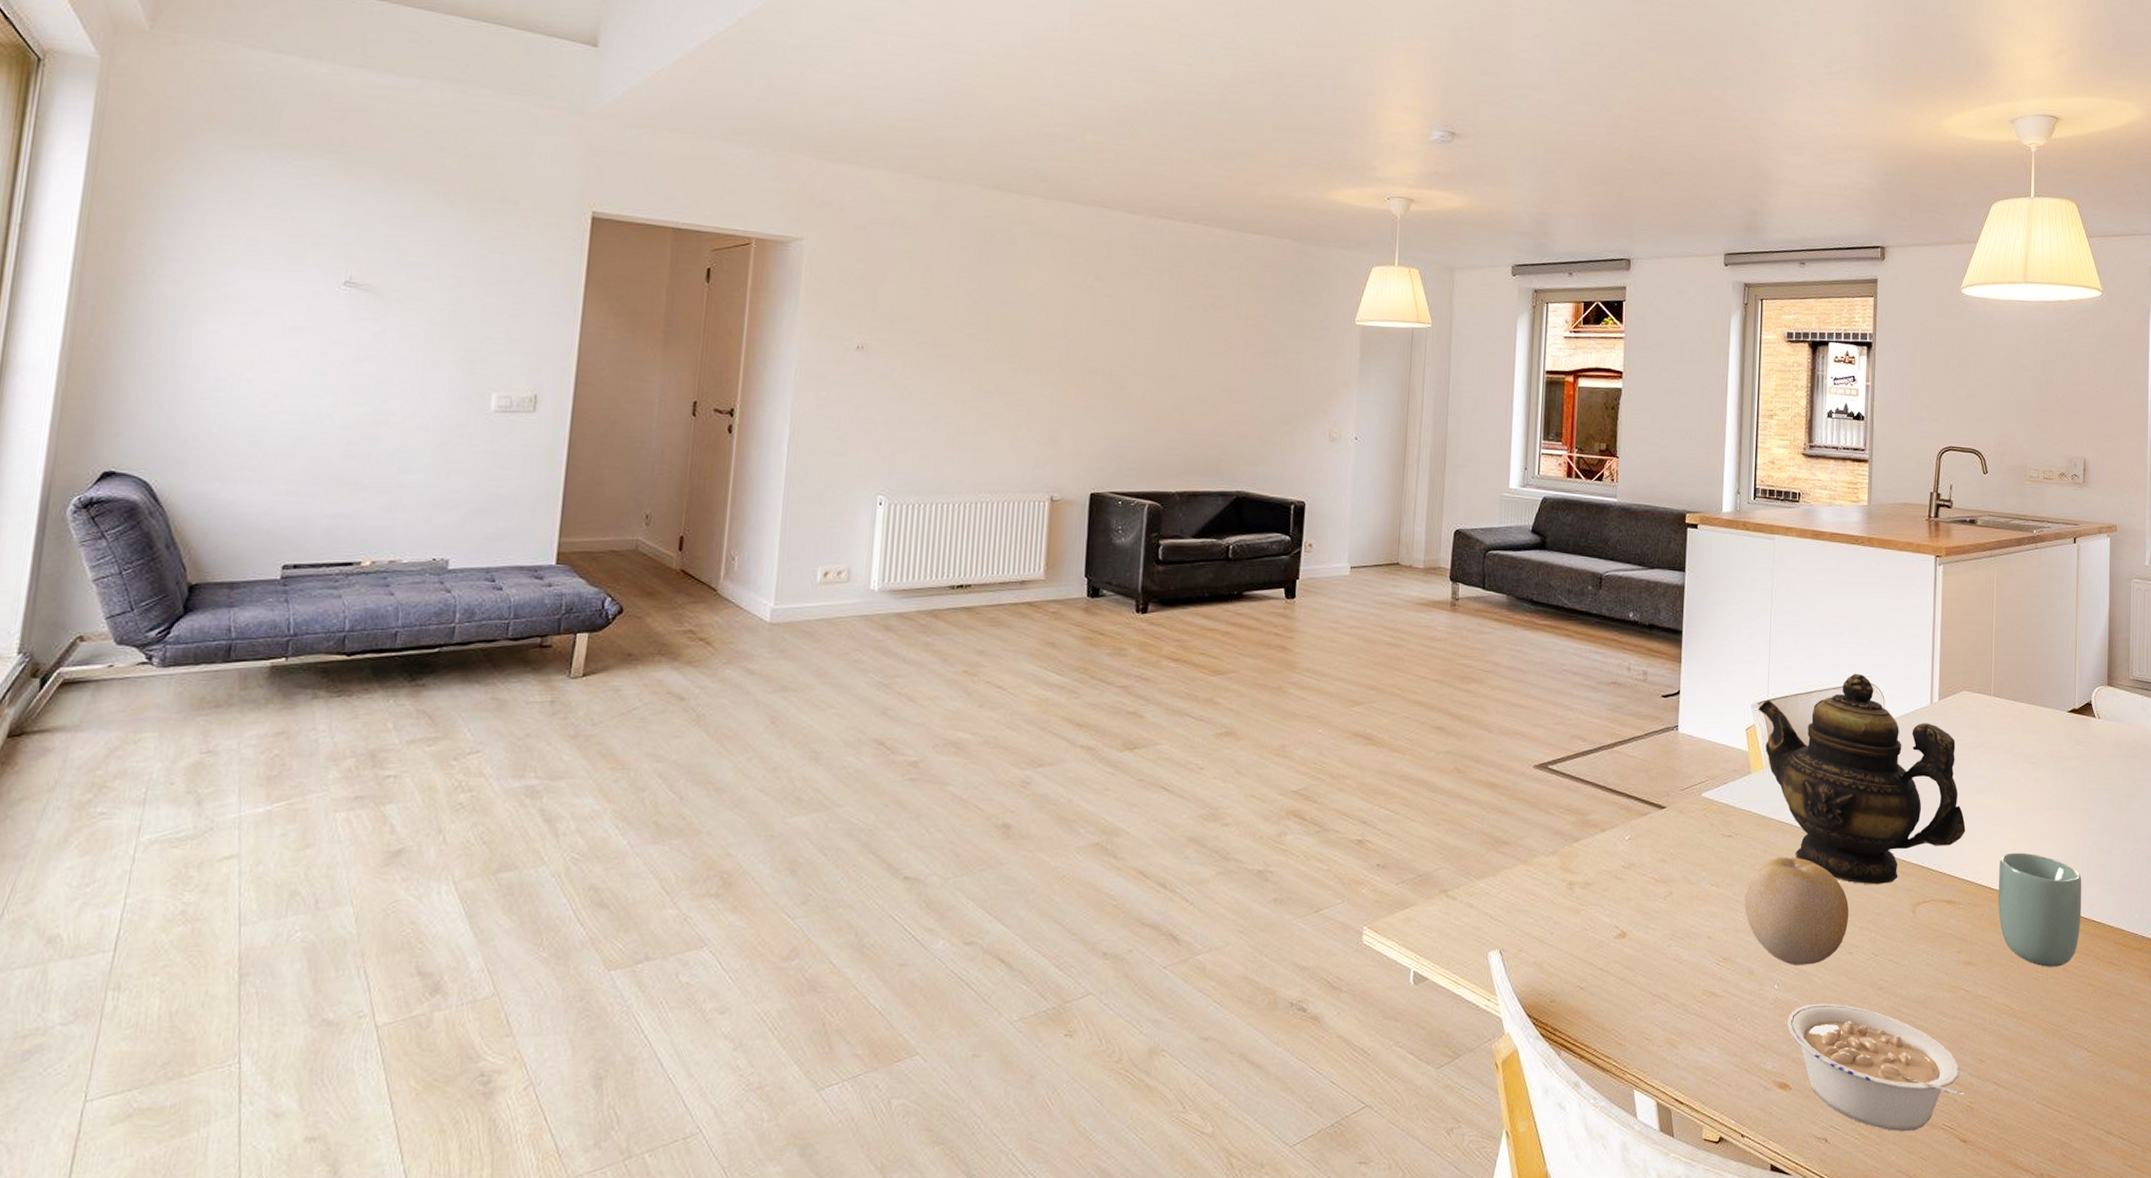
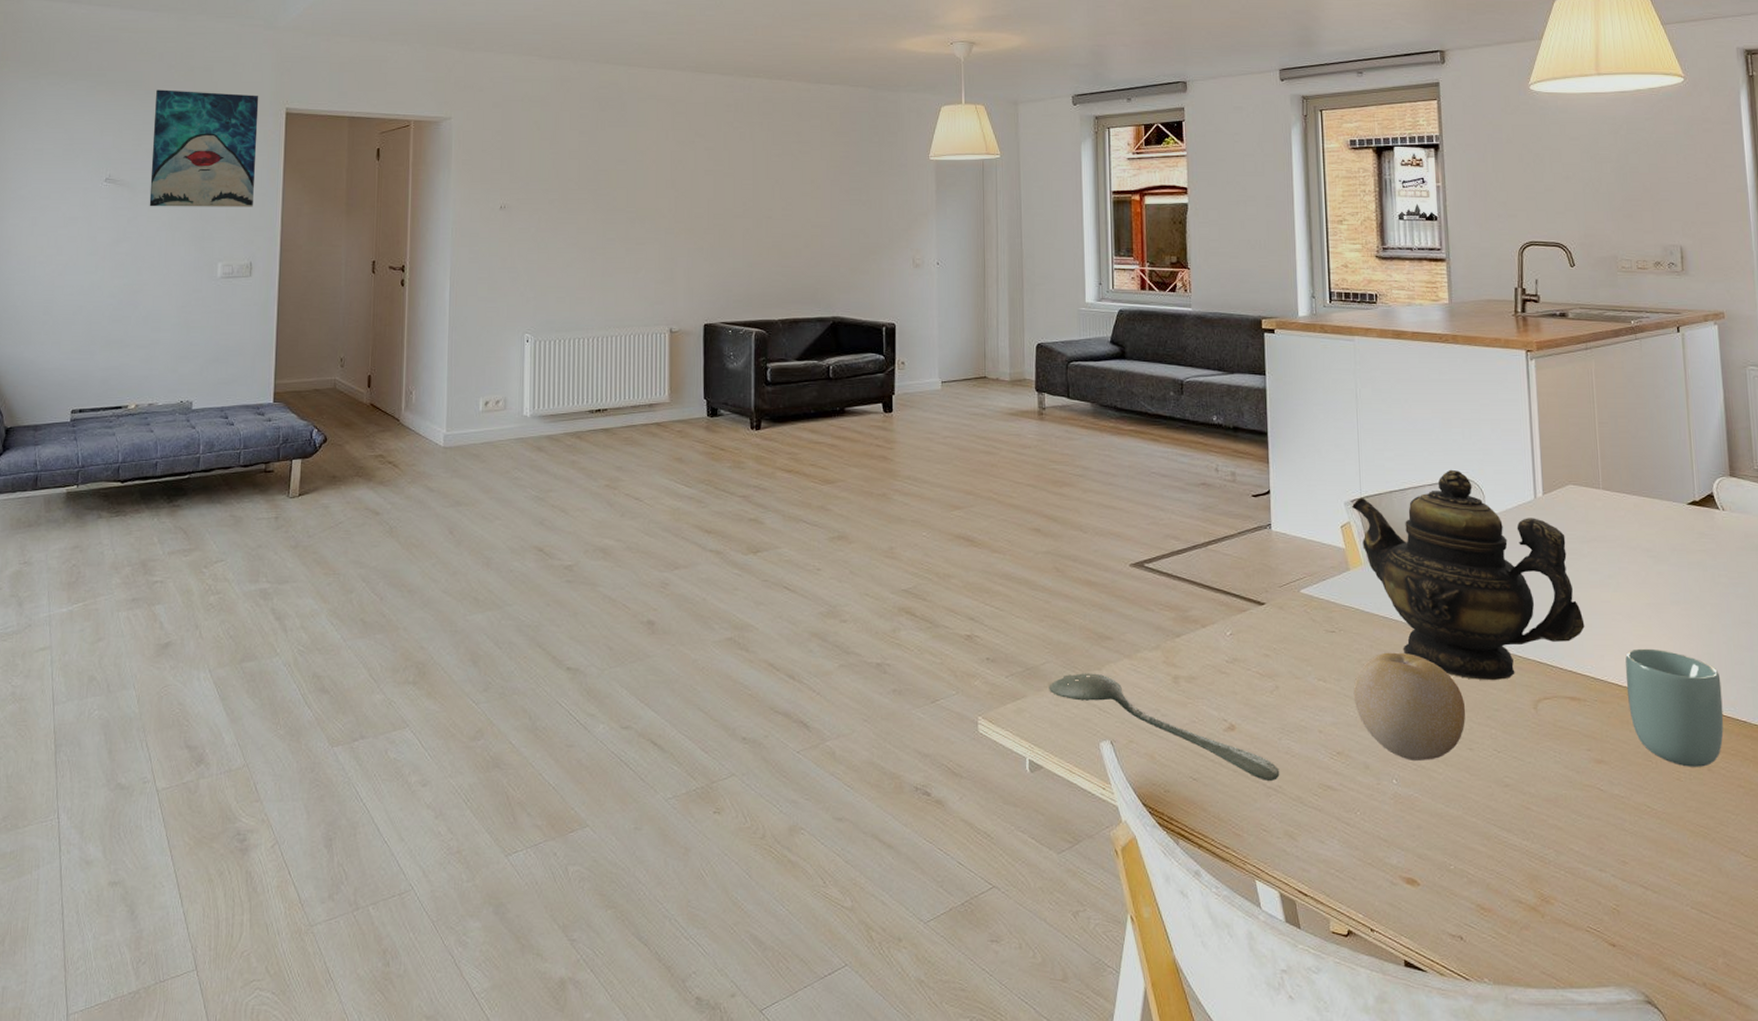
wall art: none [403,176,558,329] -> present [149,89,259,207]
spoon: none [1440,880,1667,988] -> present [1049,673,1280,781]
legume: present [1786,1003,1965,1131] -> none [1409,799,1610,932]

